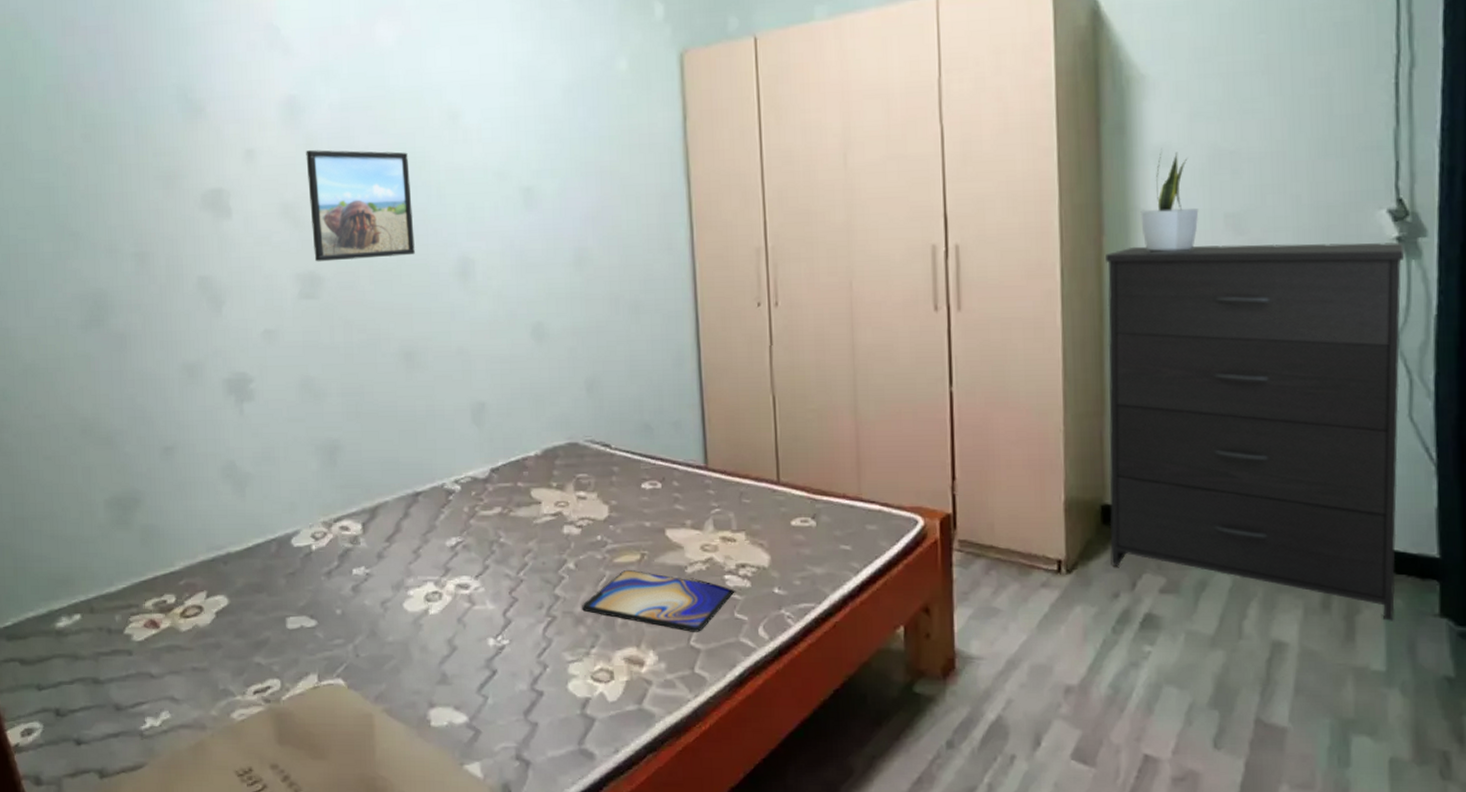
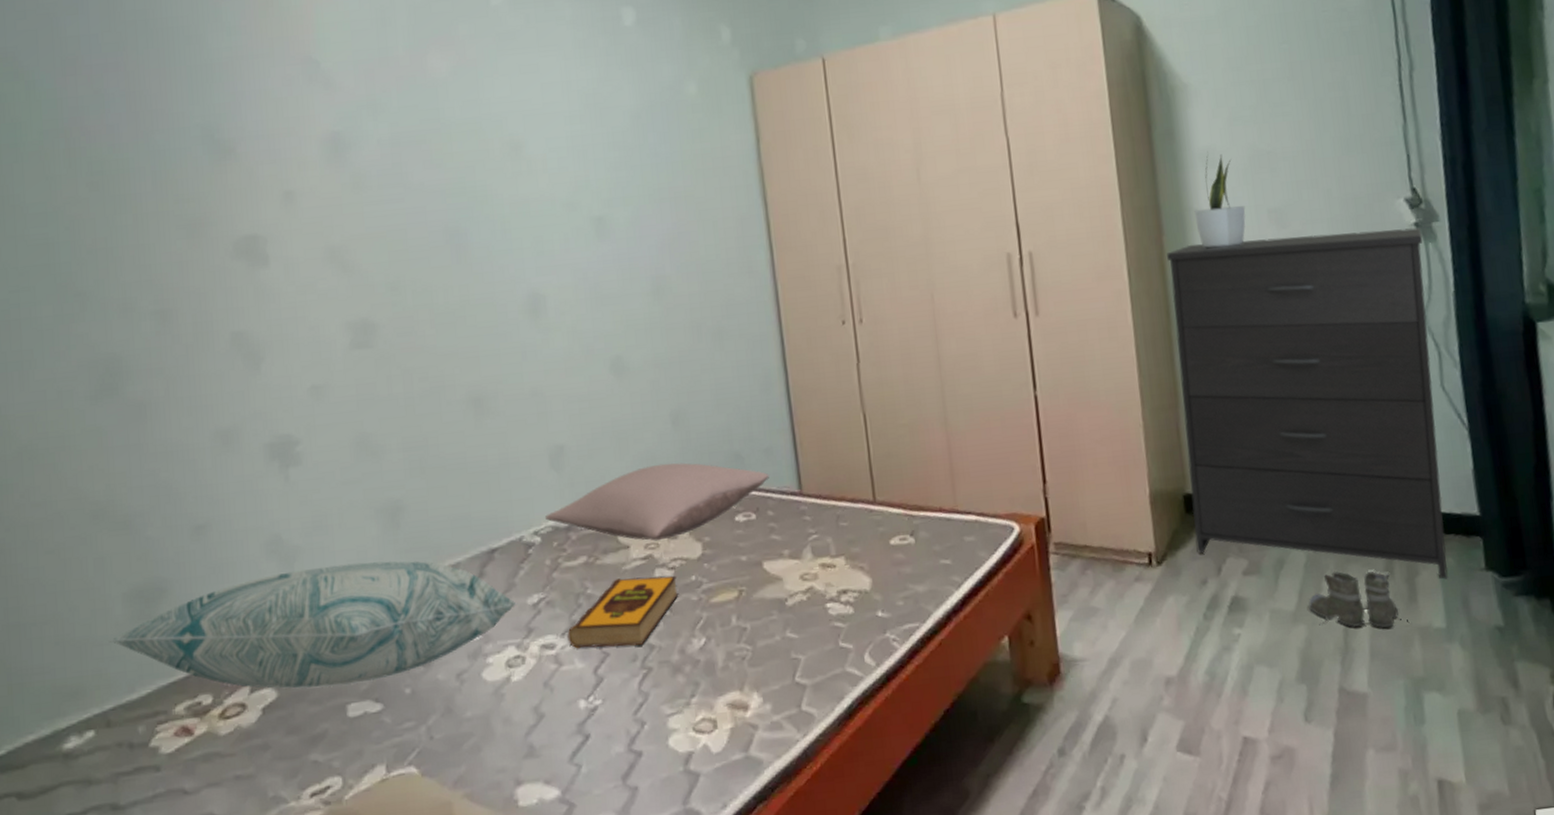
decorative pillow: none [93,493,438,601] -> present [108,561,518,689]
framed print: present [306,150,415,262] -> none [353,186,480,308]
pillow: none [466,427,677,500] -> present [545,463,769,541]
hardback book: none [480,531,585,594] -> present [567,575,679,649]
tablet: present [582,570,735,632] -> none [679,609,838,668]
boots: none [1229,599,1344,665] -> present [1308,571,1410,629]

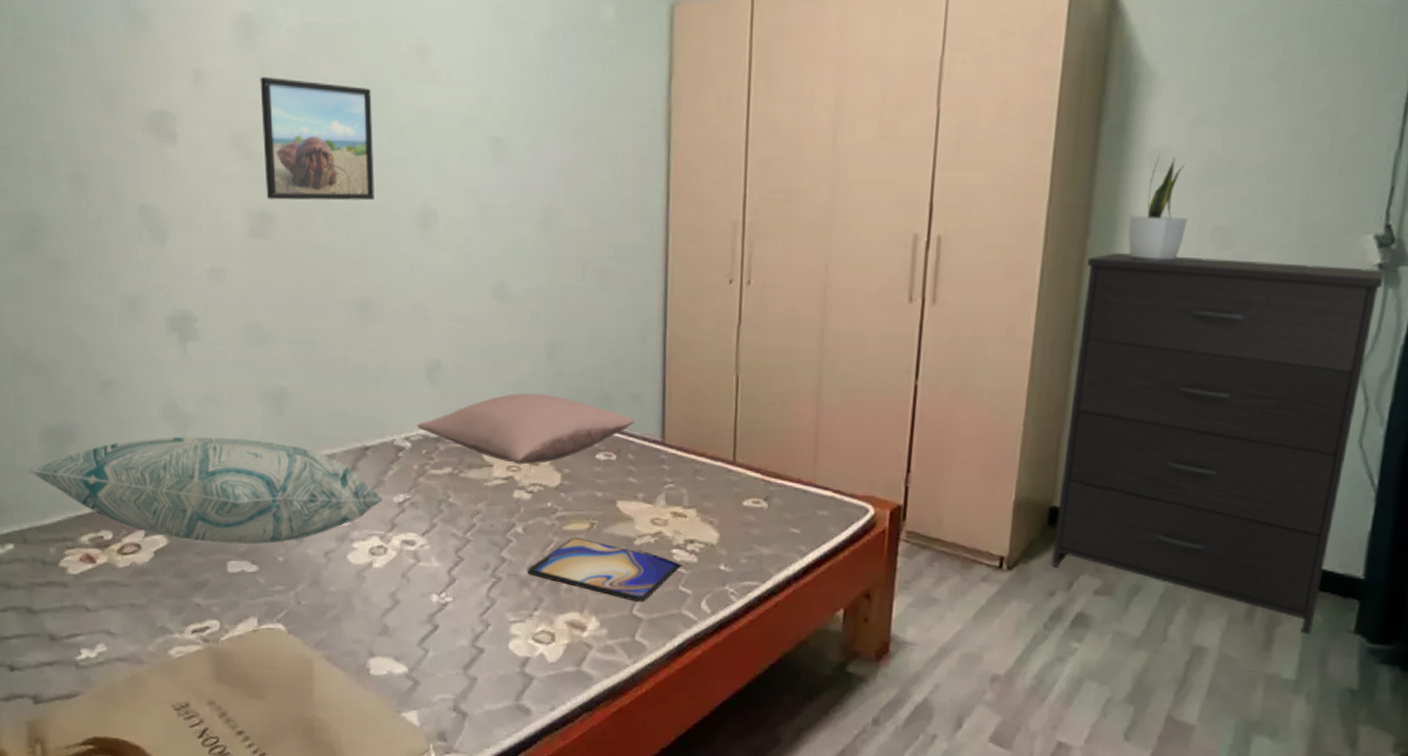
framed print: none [353,186,480,308] -> present [260,77,374,201]
hardback book: present [567,575,679,649] -> none [427,493,534,556]
tablet: none [679,609,838,668] -> present [528,538,681,602]
boots: present [1308,571,1410,629] -> none [1154,606,1258,670]

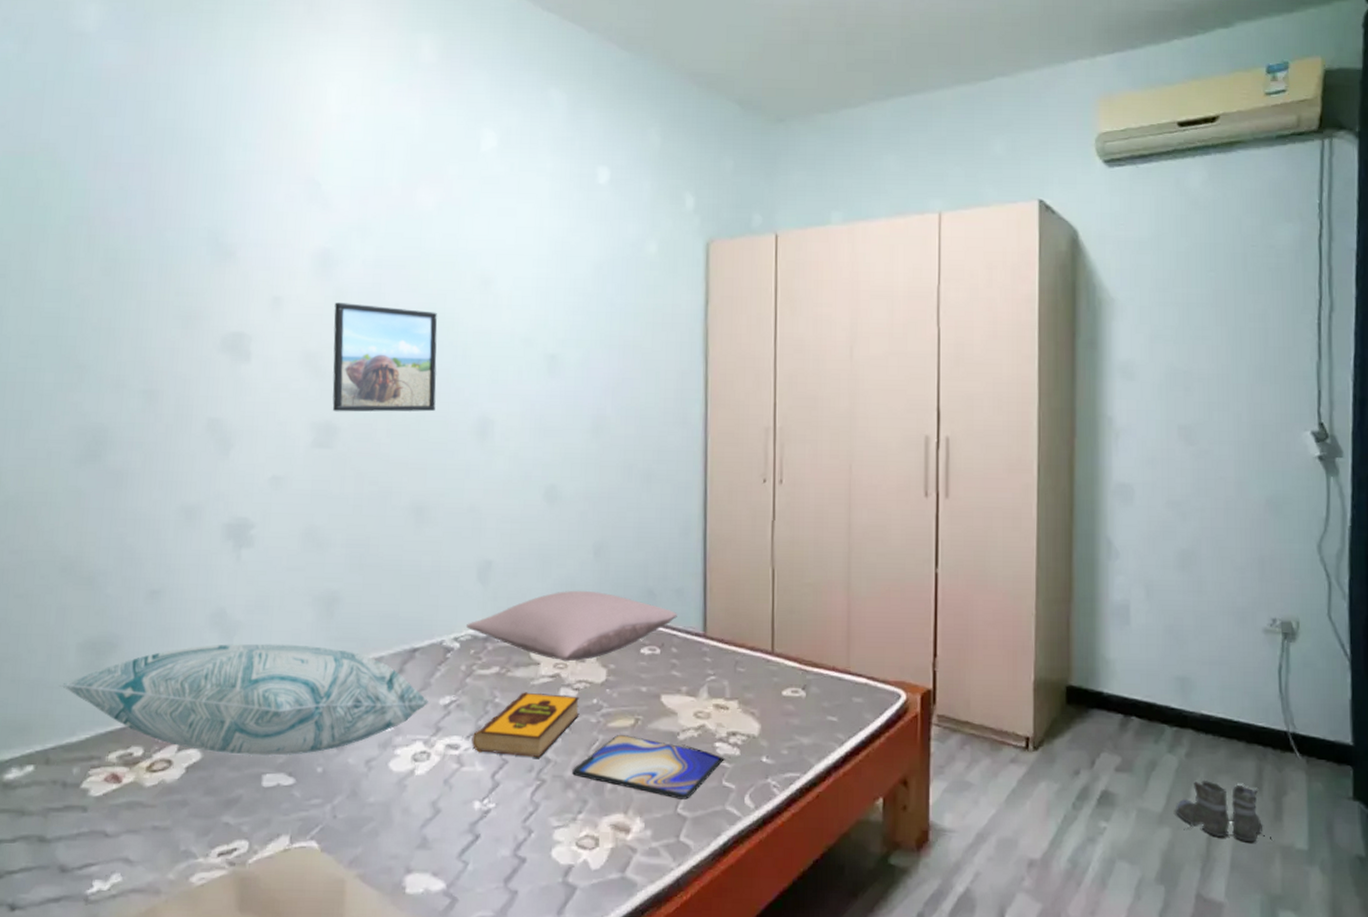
hardback book: none [427,493,534,556] -> present [471,692,580,757]
dresser: present [1051,252,1384,635] -> none [1073,449,1325,803]
potted plant: present [1128,153,1188,262] -> none [1108,364,1157,457]
boots: none [1154,606,1258,670] -> present [1174,779,1273,843]

